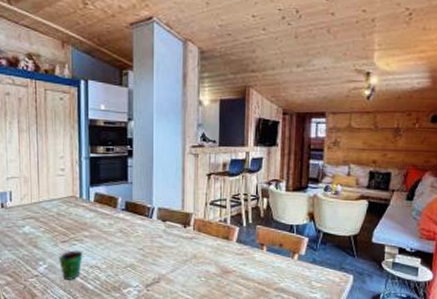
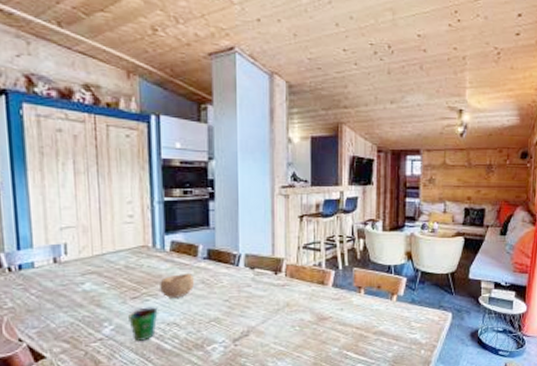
bowl: none [85,222,114,244] -> present [160,273,195,298]

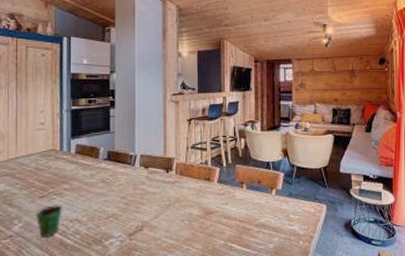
bowl: present [160,273,195,298] -> none [65,173,96,197]

